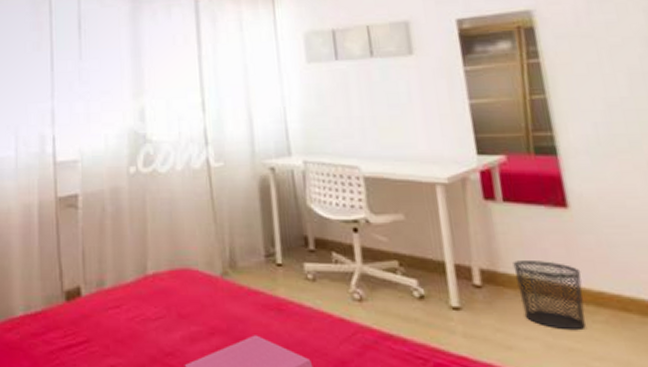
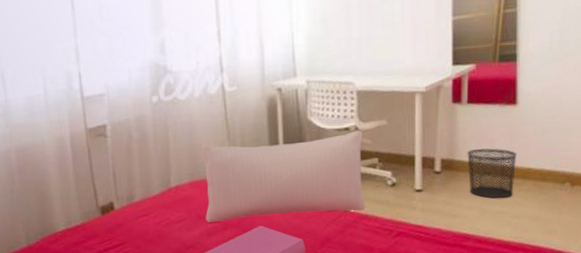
pillow: none [184,224,389,328] -> present [202,130,366,224]

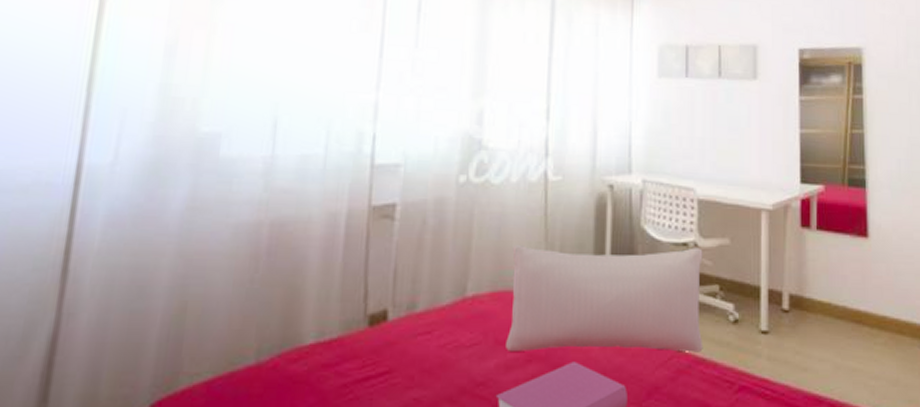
waste bin: present [467,148,517,199] -> none [817,286,871,352]

